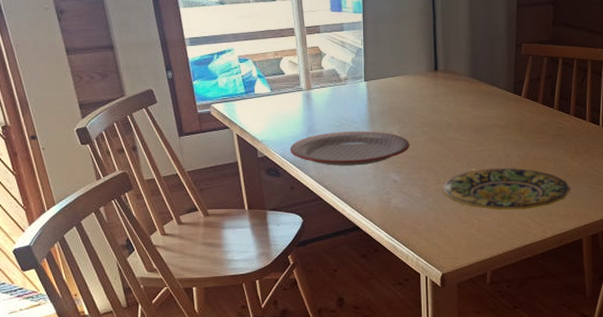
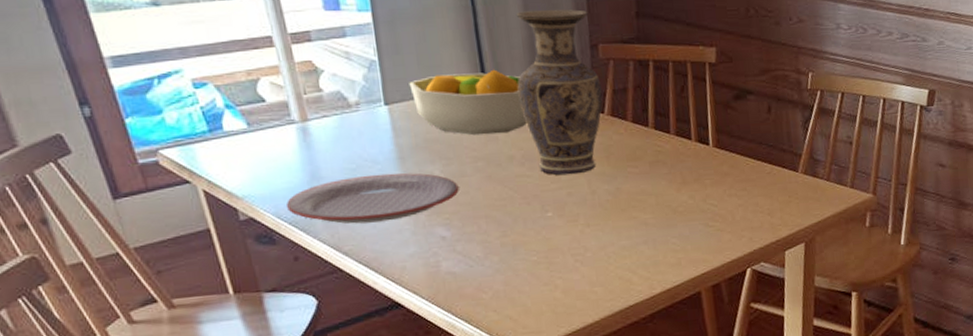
fruit bowl: none [383,59,464,107] -> present [409,69,527,136]
plate: present [442,168,571,210] -> none [509,207,681,265]
vase: none [459,17,521,141] -> present [515,9,603,175]

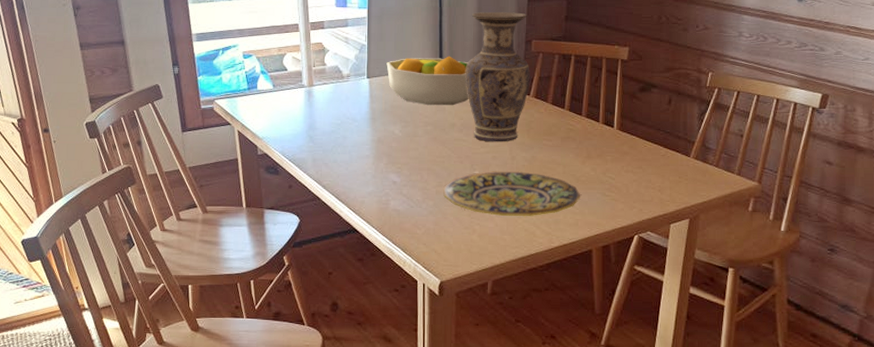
plate: present [287,172,459,224] -> none [290,129,411,165]
plate: none [509,207,681,265] -> present [443,171,581,217]

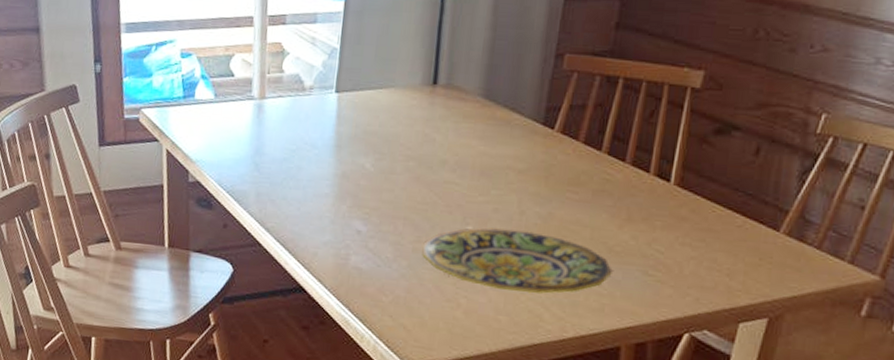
fruit bowl: present [386,56,469,106] -> none [362,68,473,137]
vase: present [465,12,530,142] -> none [465,12,562,191]

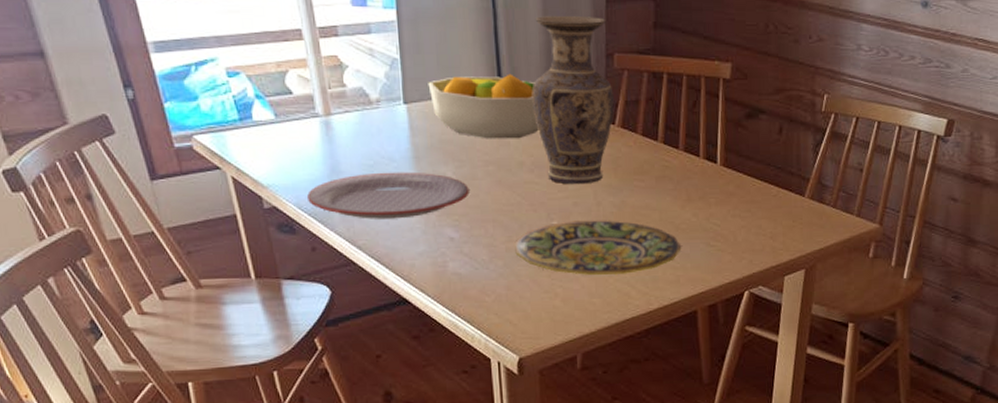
plate: none [229,157,386,206] -> present [307,172,469,219]
fruit bowl: none [362,68,473,137] -> present [428,74,539,139]
vase: none [465,12,562,191] -> present [532,16,614,185]

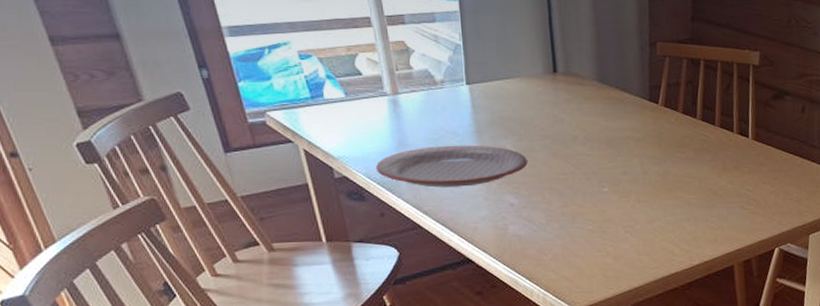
fruit bowl: present [428,74,539,139] -> none [488,59,591,116]
plate: present [515,220,682,275] -> none [569,187,719,236]
vase: present [532,16,614,185] -> none [583,9,658,156]

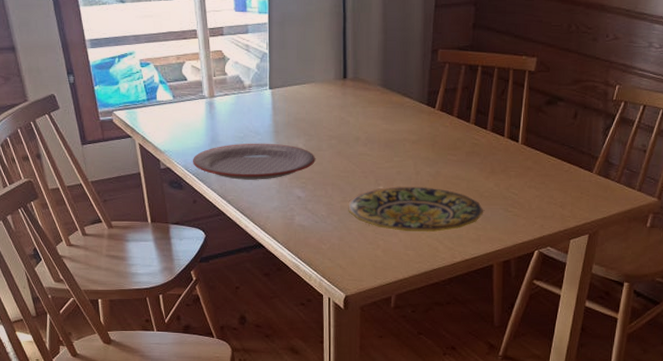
plate: none [569,187,719,236] -> present [348,186,484,233]

